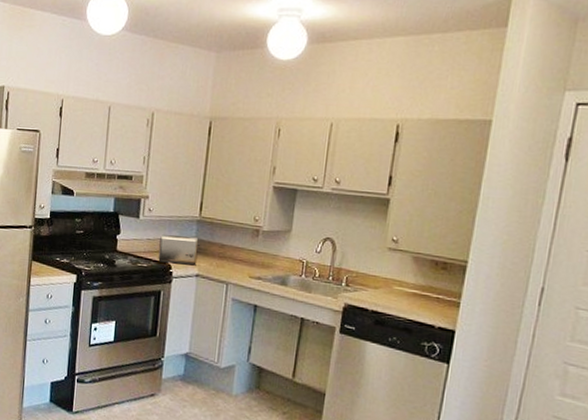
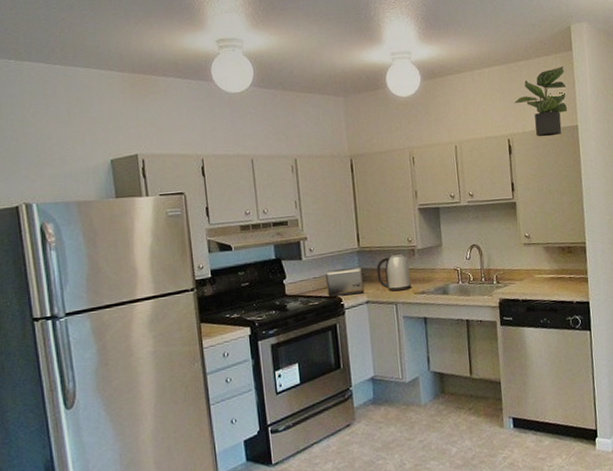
kettle: none [213,230,252,272] -> present [376,253,412,292]
potted plant: none [414,45,490,129] -> present [513,66,568,137]

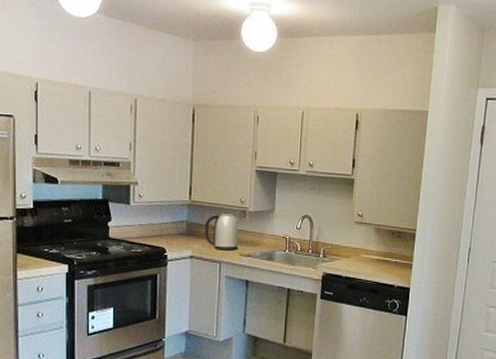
toaster: present [325,266,365,297] -> none [152,218,193,248]
potted plant: present [513,66,568,137] -> none [368,47,424,118]

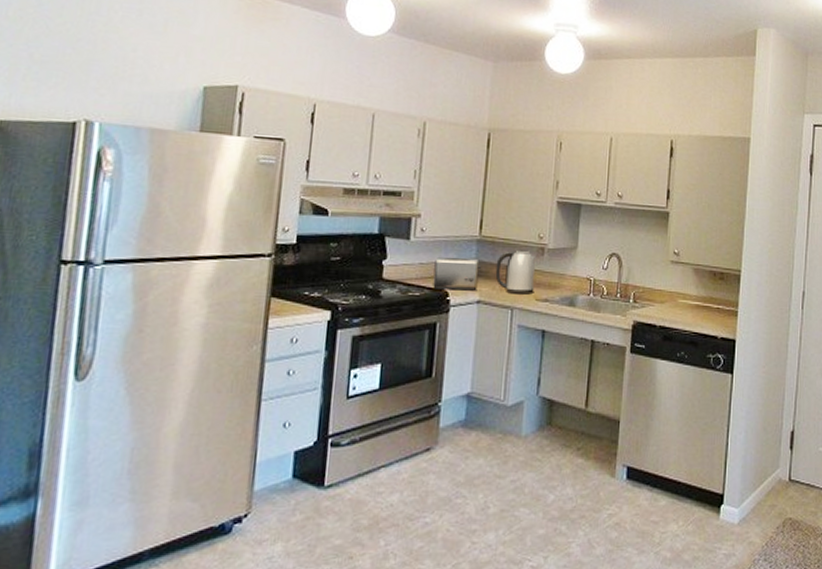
toaster: none [152,218,193,248] -> present [433,256,482,291]

